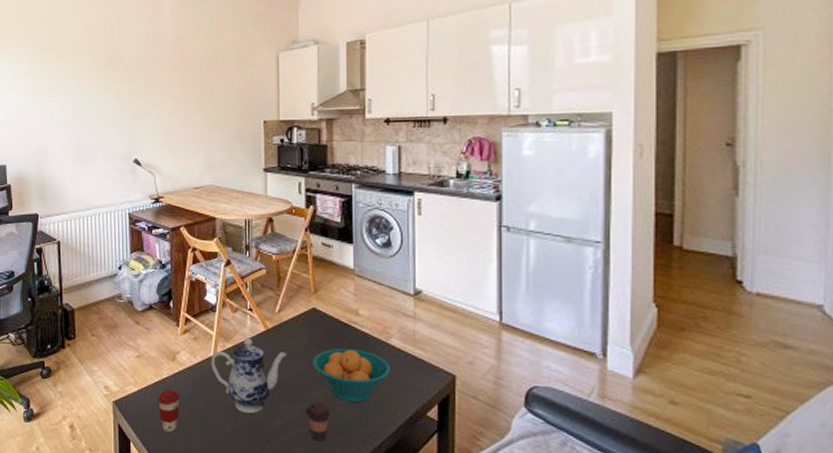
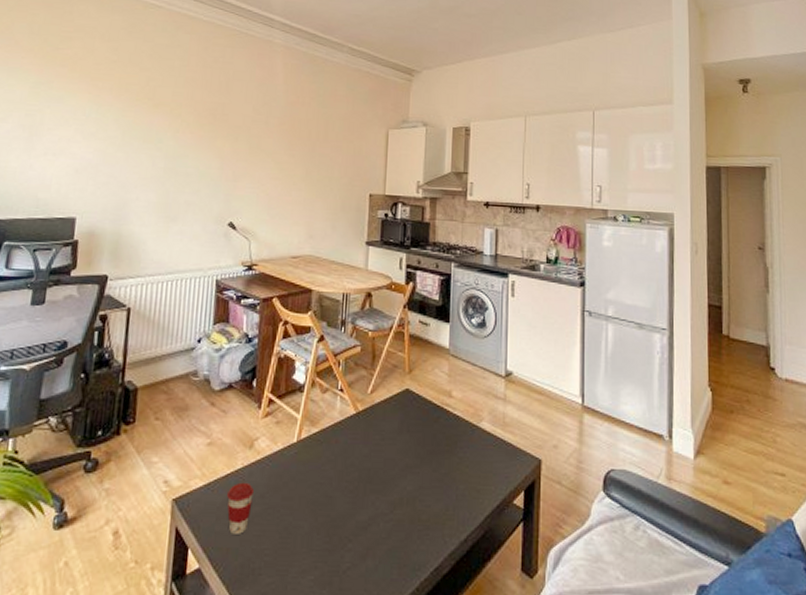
teapot: present [210,337,287,413] -> none [292,421,377,508]
coffee cup: present [306,402,331,442] -> none [392,493,419,538]
fruit bowl: present [312,348,392,402] -> none [402,432,481,491]

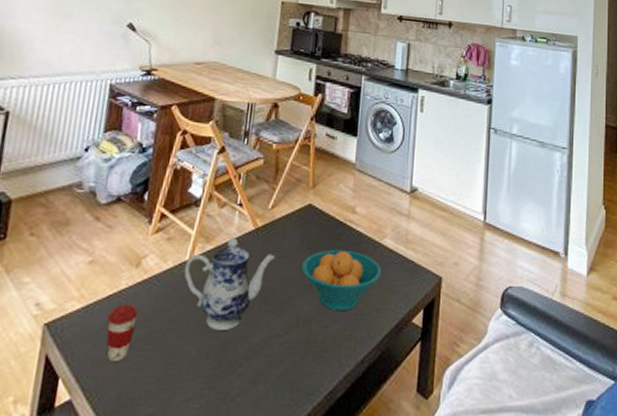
teapot: none [292,421,377,508] -> present [183,237,276,330]
fruit bowl: none [402,432,481,491] -> present [301,249,382,310]

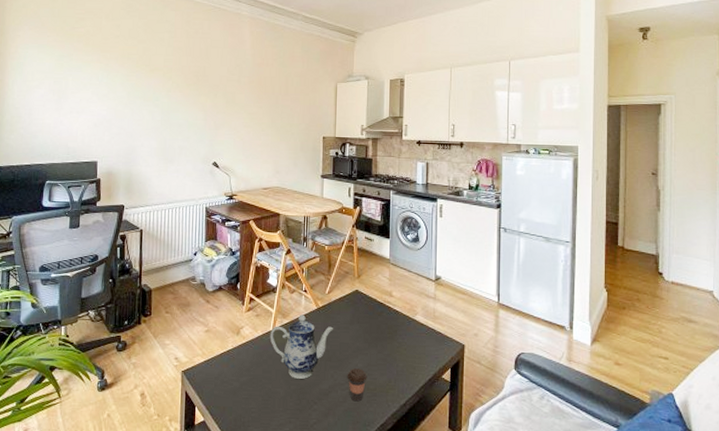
coffee cup: present [106,304,138,361] -> none [222,359,241,397]
coffee cup: none [288,313,316,360] -> present [347,368,367,402]
fruit bowl: present [301,249,382,310] -> none [354,323,416,367]

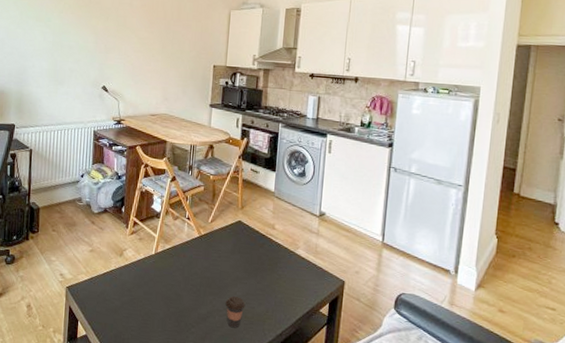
teapot: present [269,314,334,379] -> none [151,241,215,303]

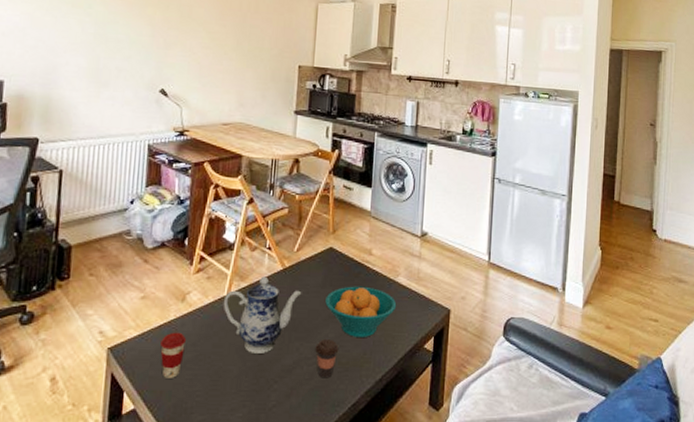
coffee cup: none [104,279,123,315] -> present [160,332,186,378]
teapot: none [151,241,215,303] -> present [223,276,302,353]
fruit bowl: none [234,254,296,298] -> present [325,286,397,337]

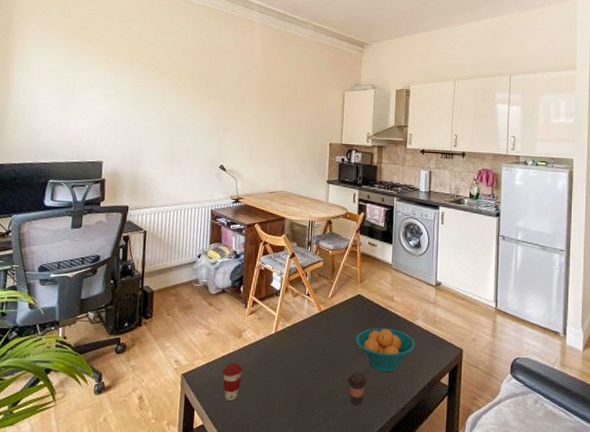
teapot: present [223,276,302,353] -> none [271,318,336,383]

